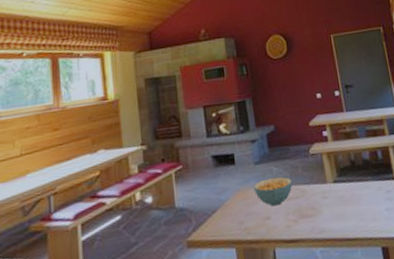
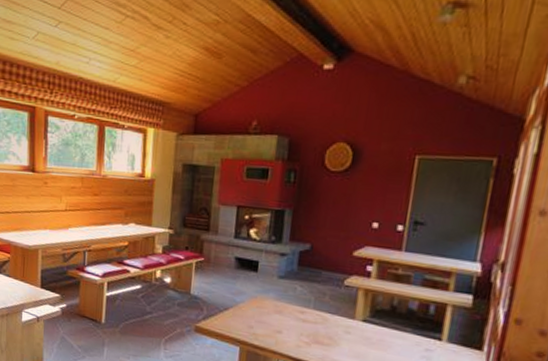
cereal bowl: present [254,177,293,207] -> none [271,295,316,324]

